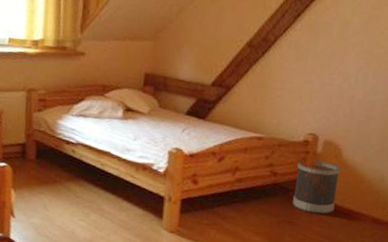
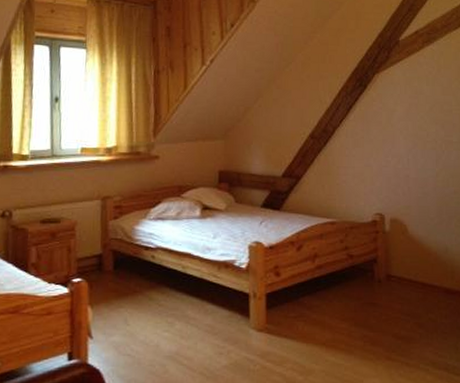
wastebasket: present [292,160,340,215] -> none [371,239,410,291]

